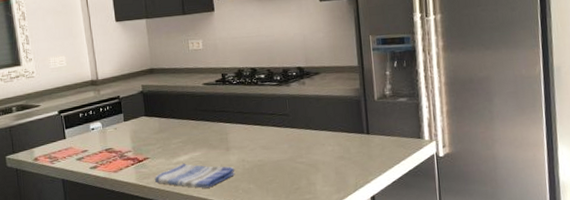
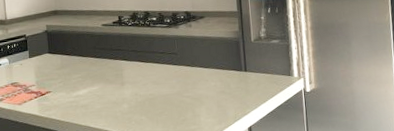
dish towel: present [154,163,236,188] -> none [55,96,129,120]

